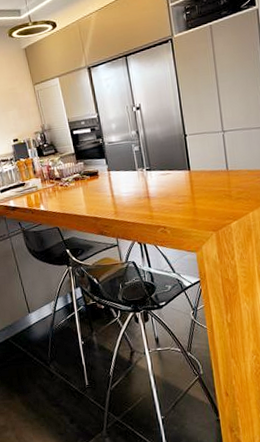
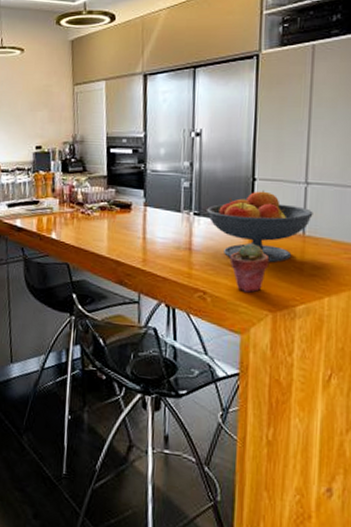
fruit bowl: none [155,142,232,197] -> present [207,190,313,263]
potted succulent: none [178,183,207,221] -> present [229,242,270,293]

